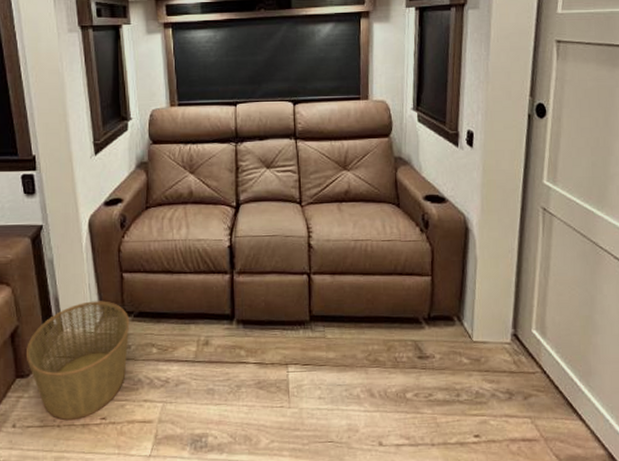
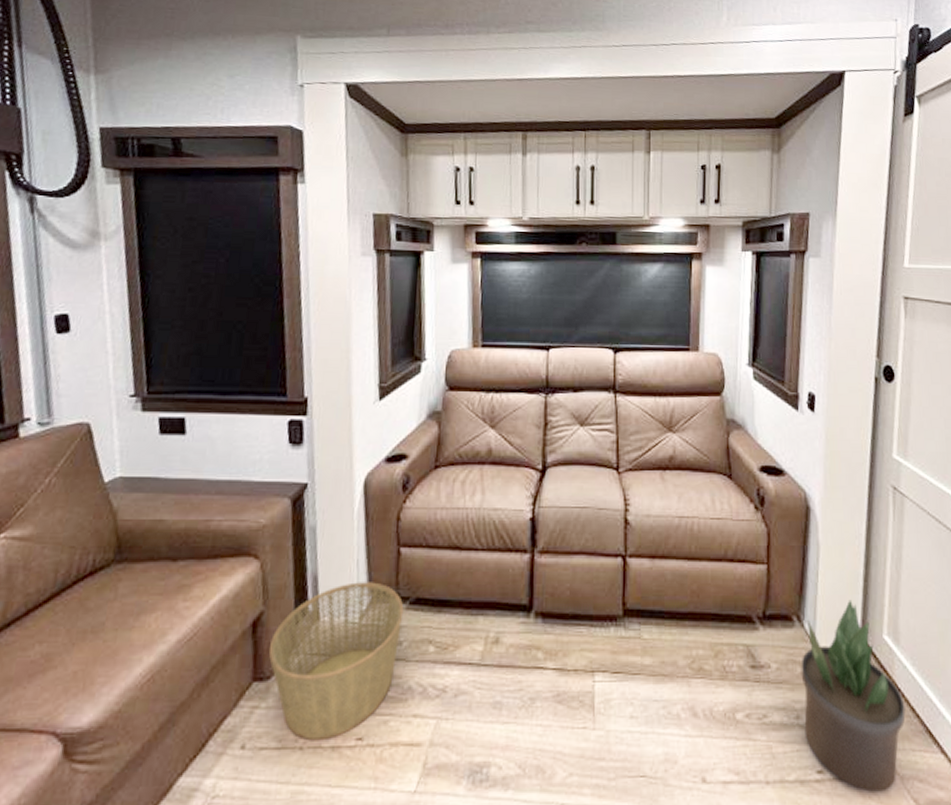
planter: none [460,302,550,451] -> present [800,599,906,792]

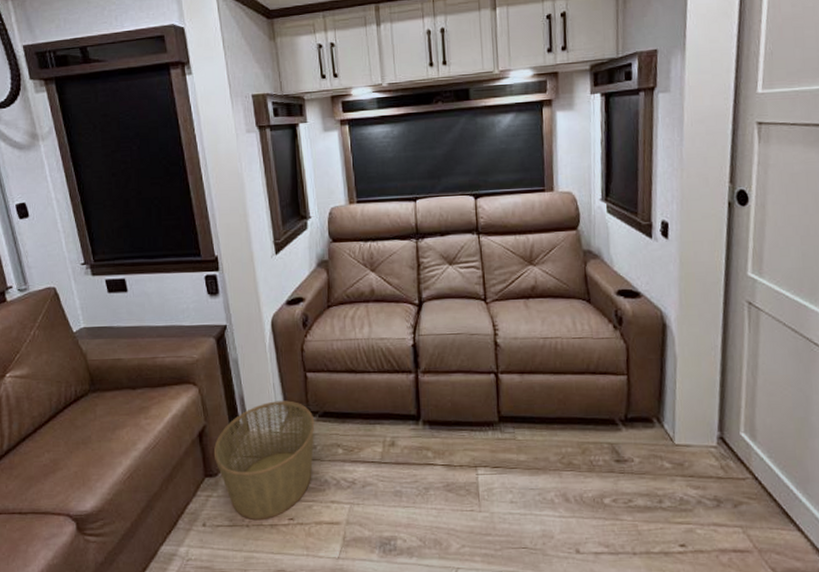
planter: present [800,599,906,792] -> none [661,403,763,562]

